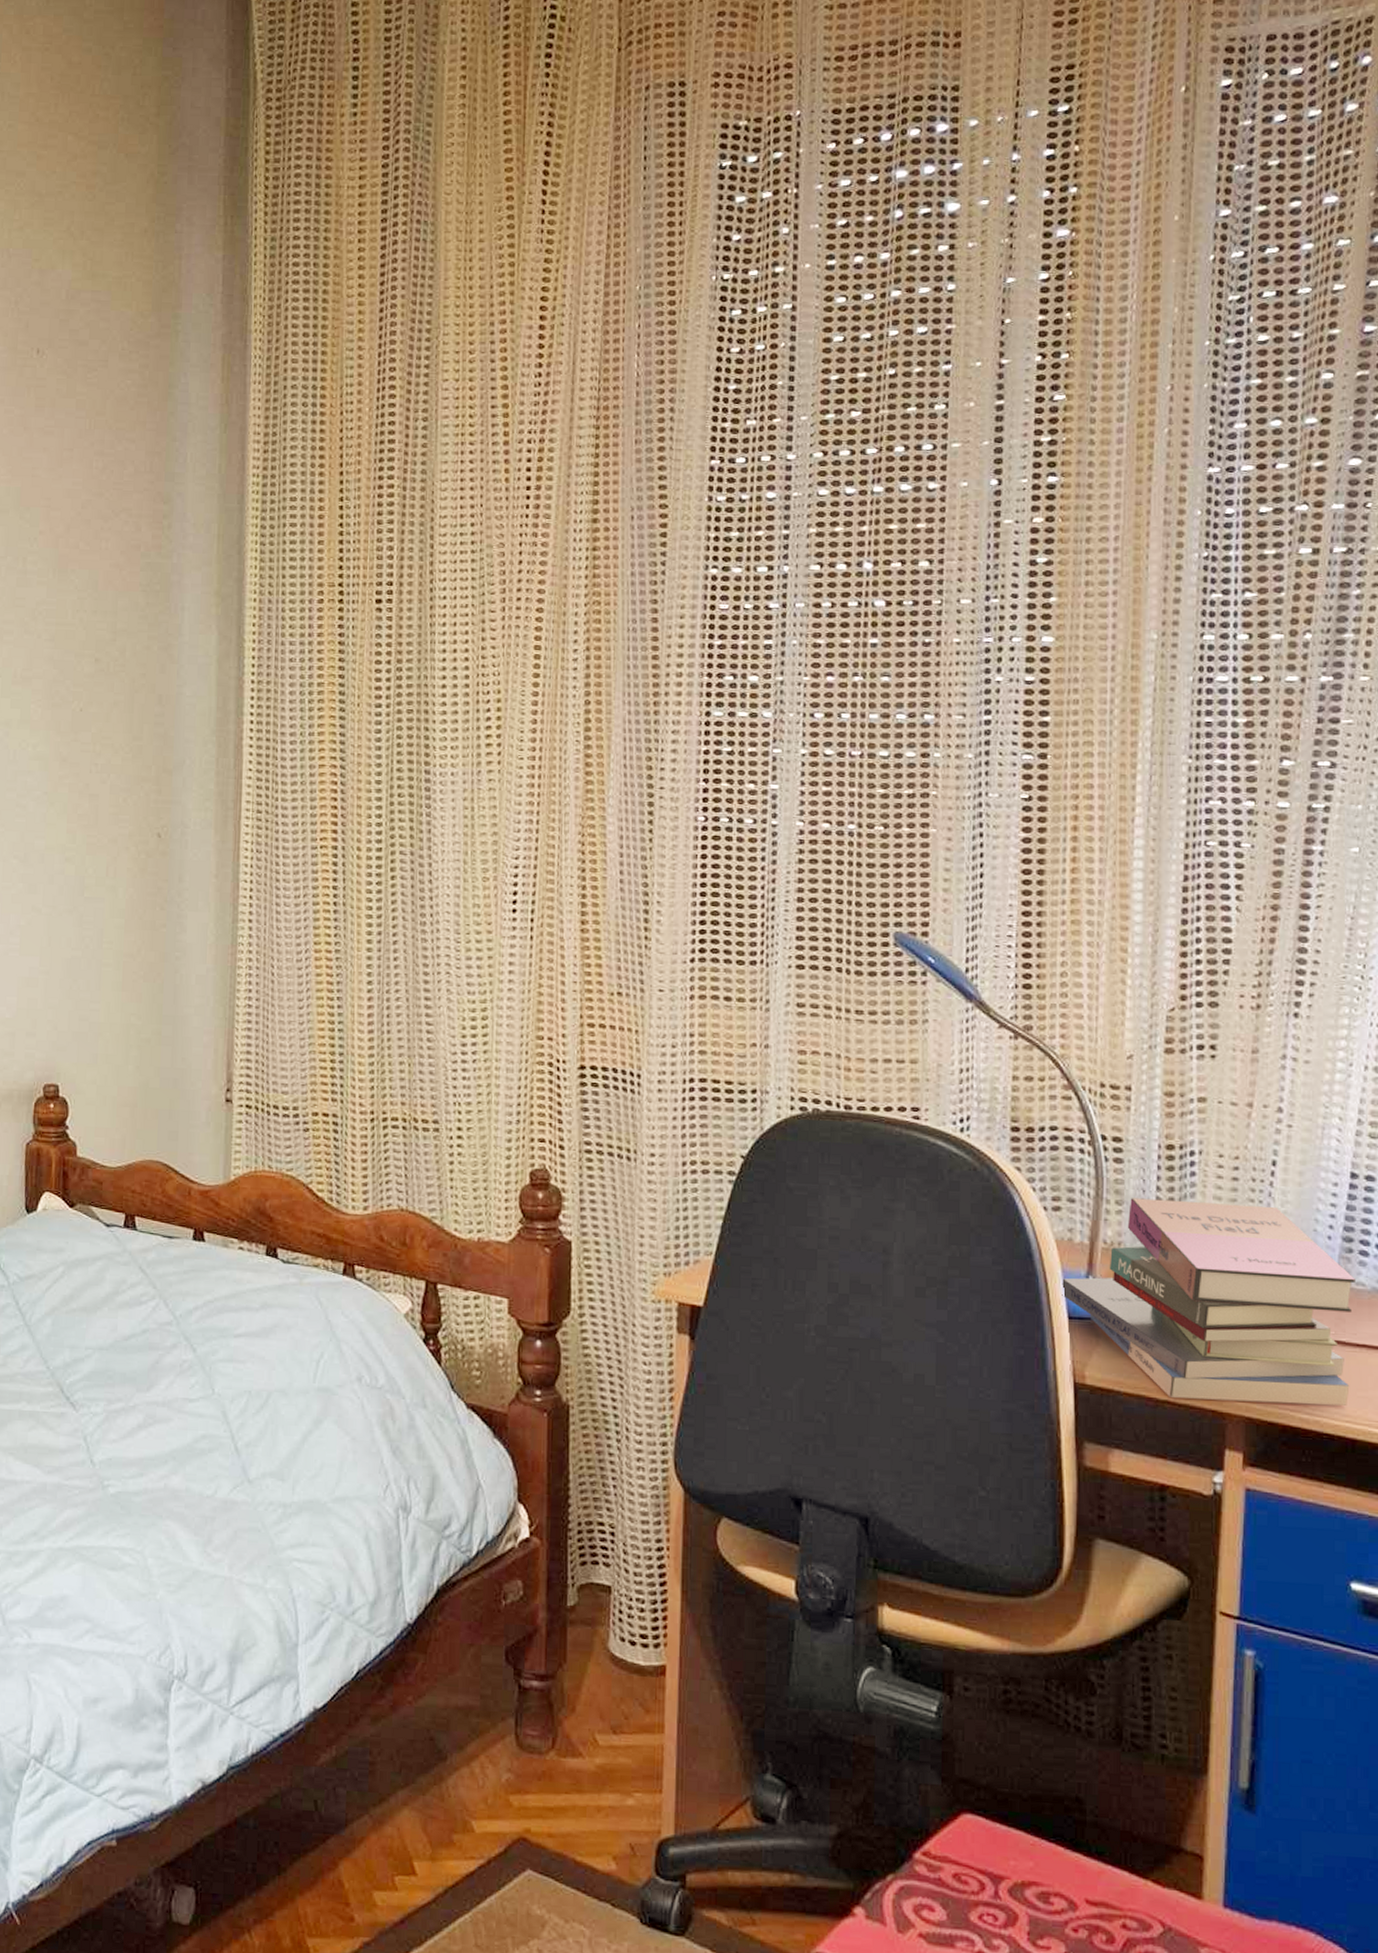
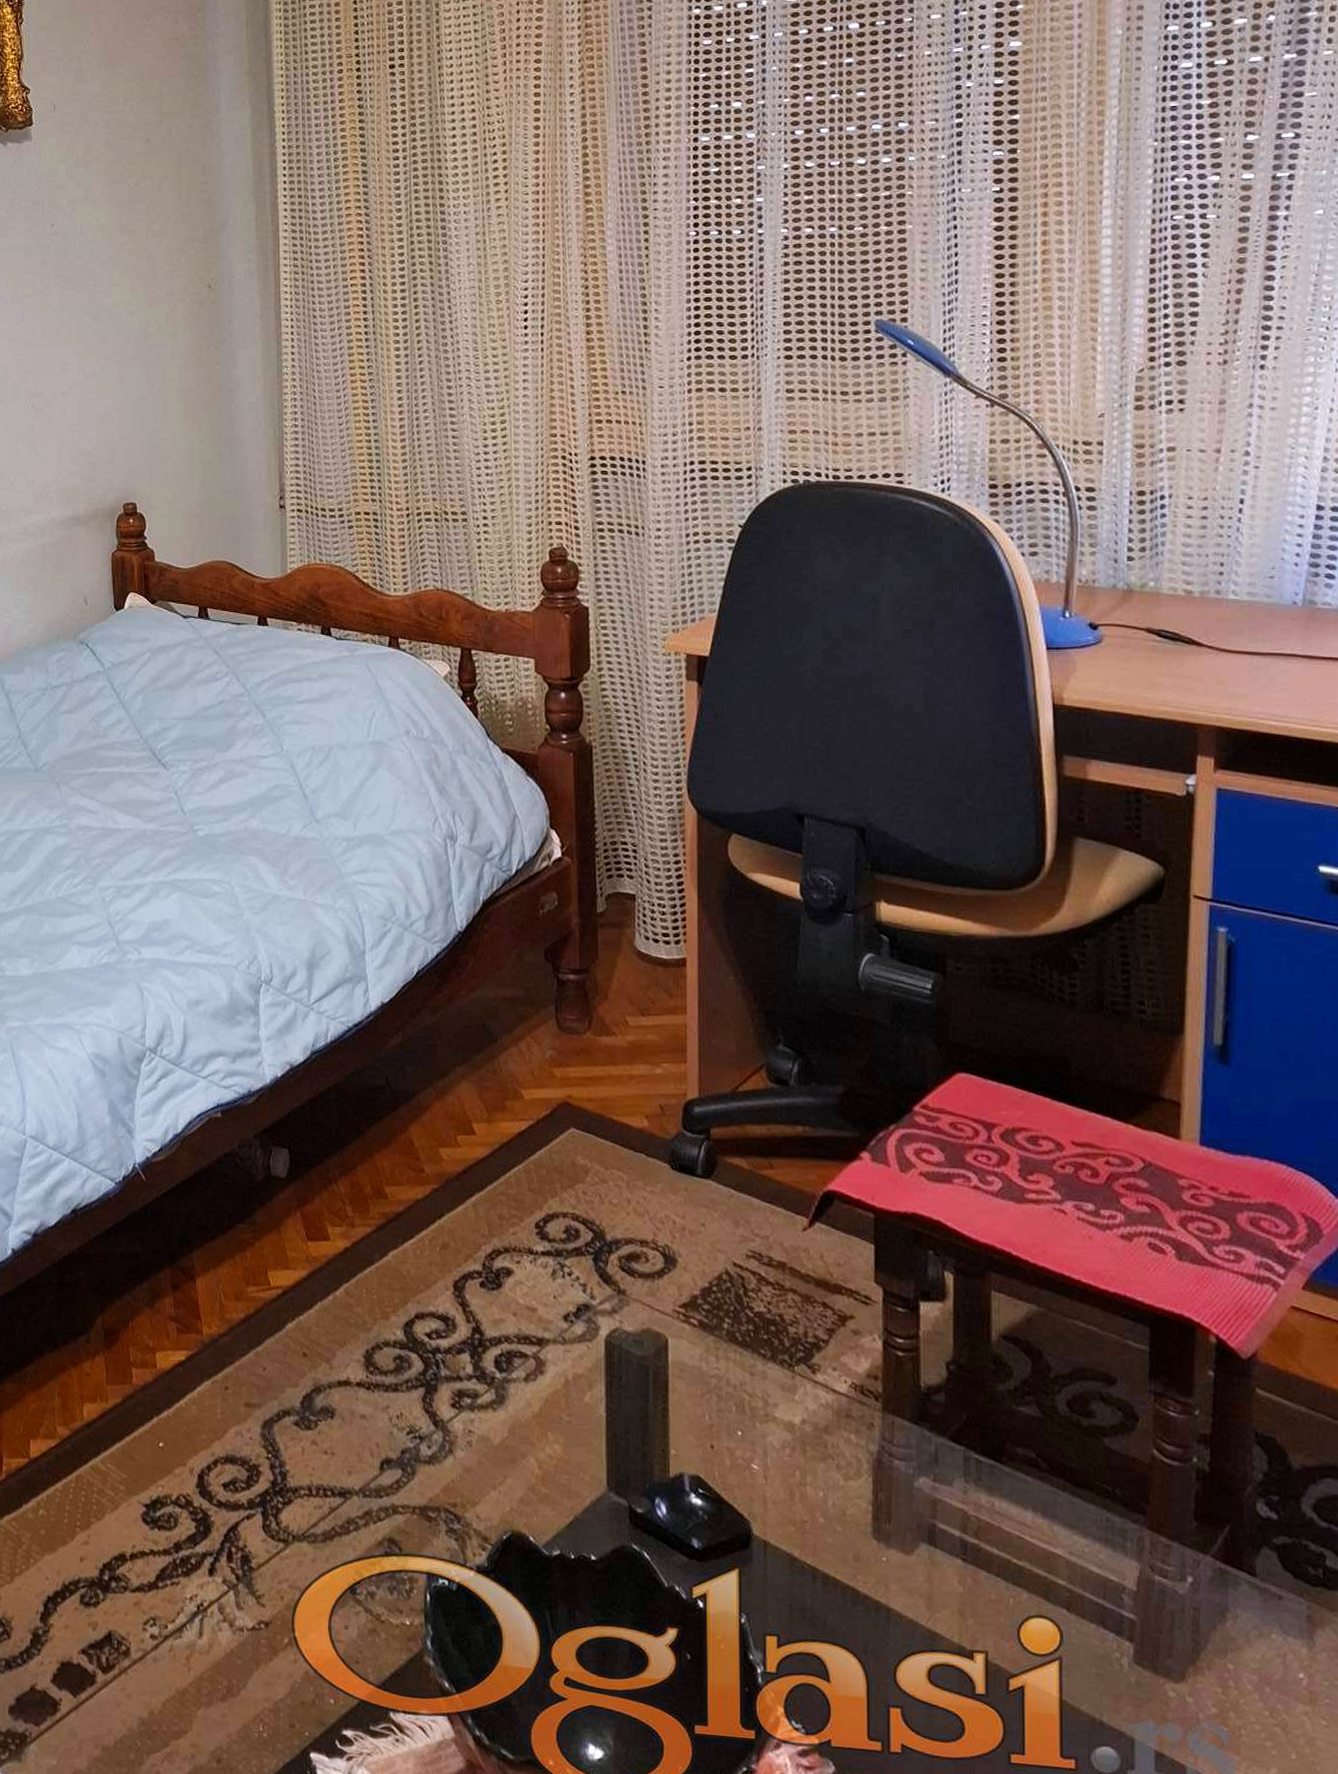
books: present [1062,1198,1355,1406] -> none [1040,539,1322,713]

